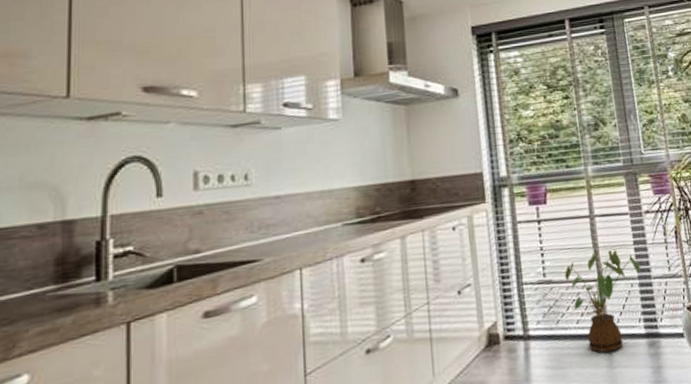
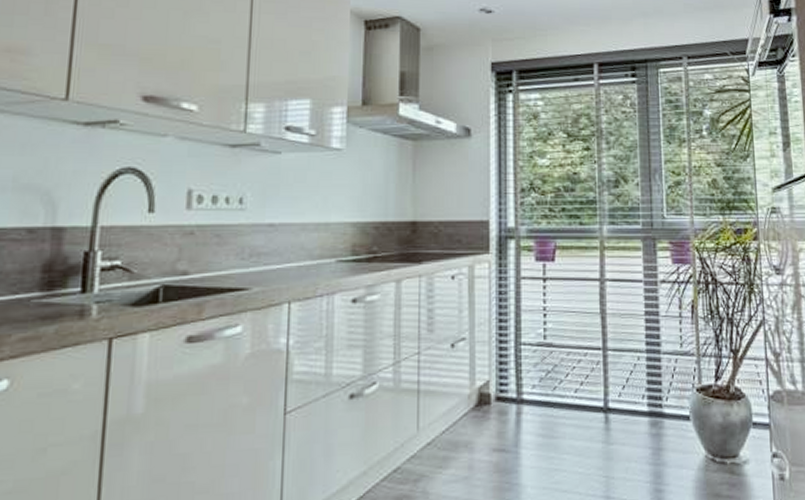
house plant: present [565,250,642,353] -> none [567,318,650,428]

